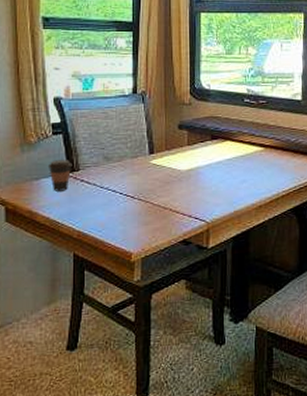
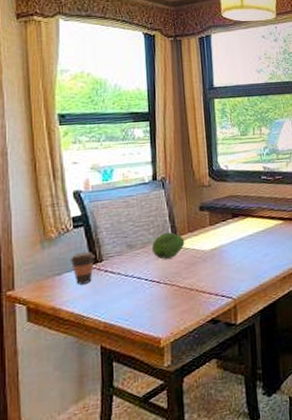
fruit: none [128,148,161,175] -> present [151,232,185,260]

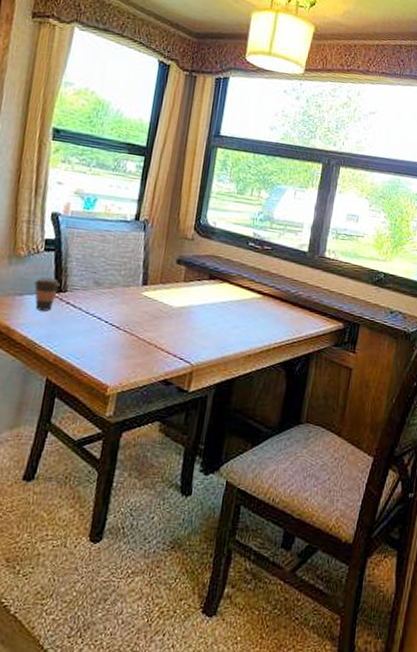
fruit: present [151,232,185,260] -> none [118,278,155,306]

